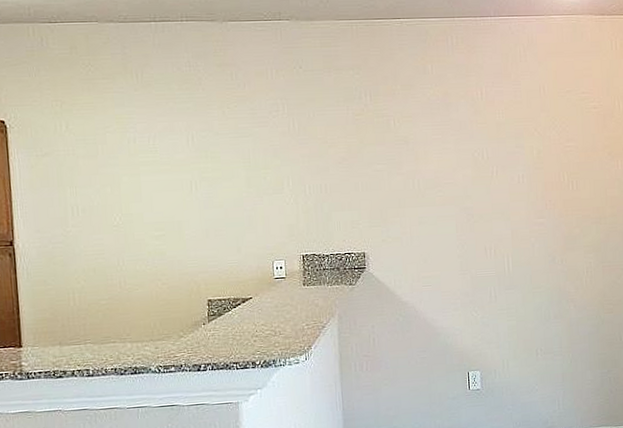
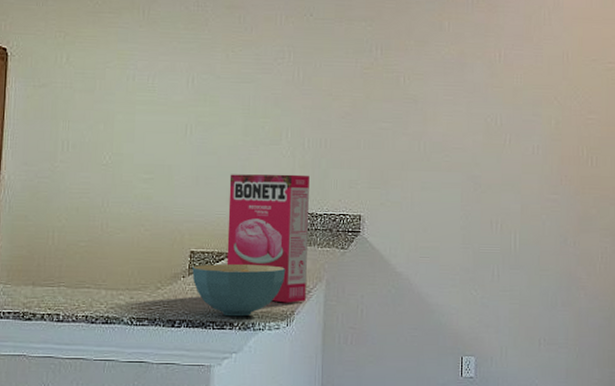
cereal bowl: none [211,306,300,356] -> present [192,264,286,317]
cereal box: none [238,219,321,339] -> present [226,174,310,303]

